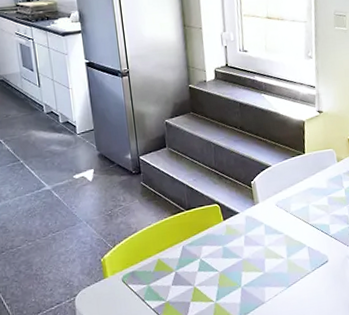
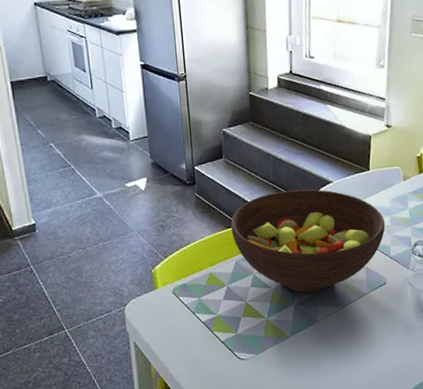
fruit bowl: none [176,173,324,275] -> present [230,189,386,293]

